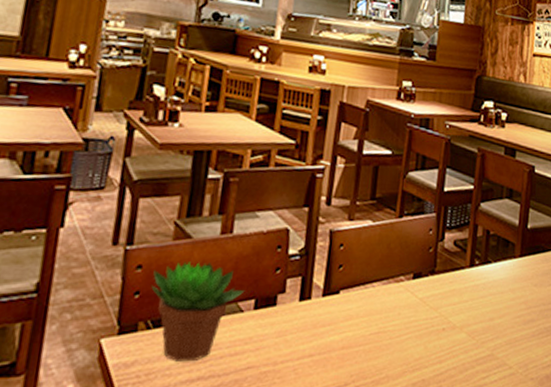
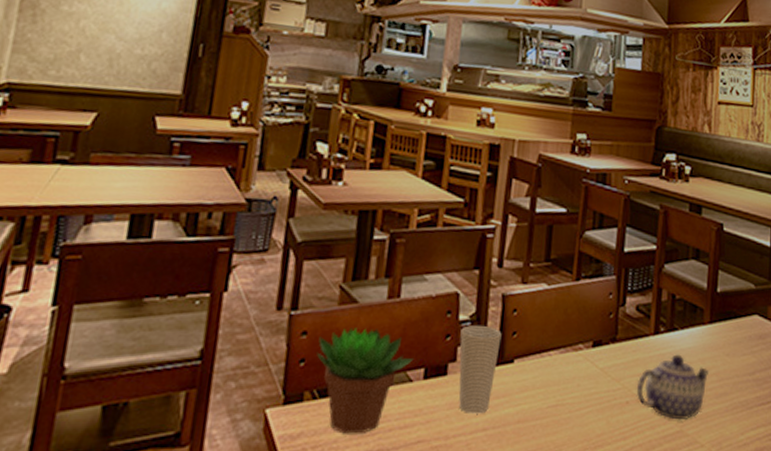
cup: none [287,258,329,341] -> present [458,324,502,414]
teapot: none [452,285,519,345] -> present [636,354,710,421]

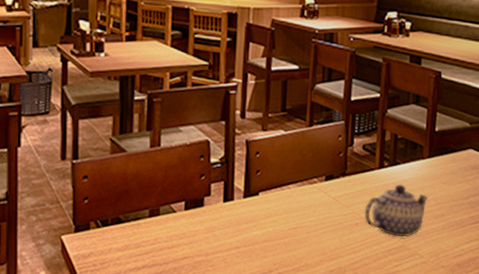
succulent plant: present [315,327,414,434] -> none [96,171,176,253]
cup: present [458,324,502,414] -> none [212,166,247,236]

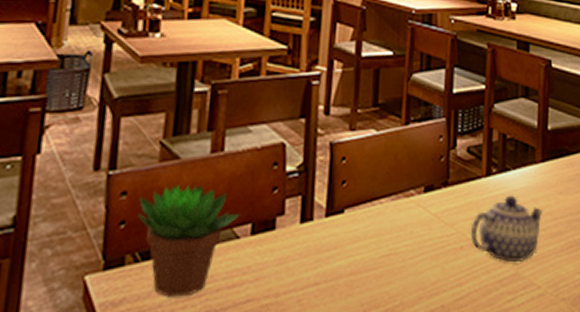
succulent plant: none [96,171,176,253] -> present [136,185,240,297]

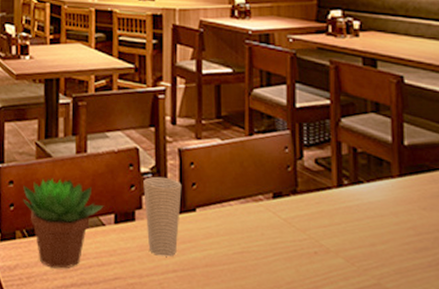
cup: none [287,175,331,268] -> present [143,176,182,257]
teapot: present [470,195,543,263] -> none [324,207,405,274]

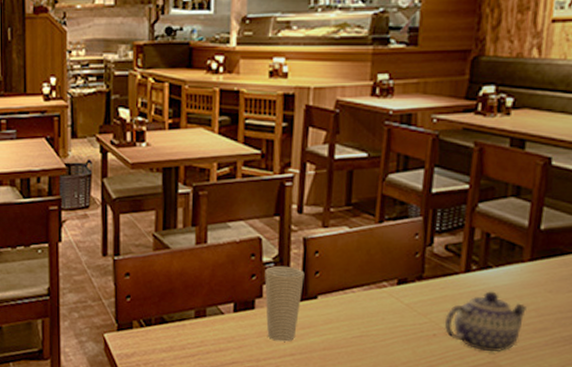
succulent plant: present [22,178,104,269] -> none [138,269,223,355]
teapot: none [324,207,405,274] -> present [444,291,528,353]

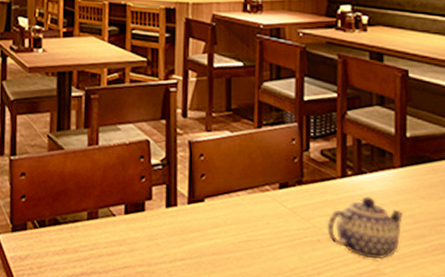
cup: present [264,265,305,342] -> none [153,168,191,246]

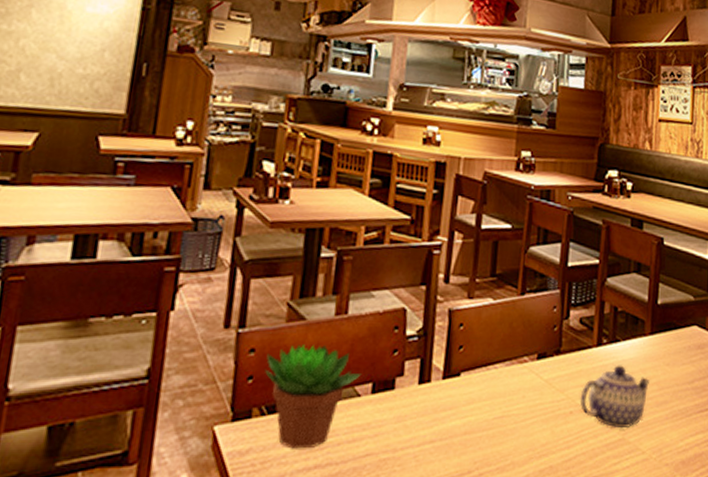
succulent plant: none [33,170,115,258] -> present [264,344,362,449]

